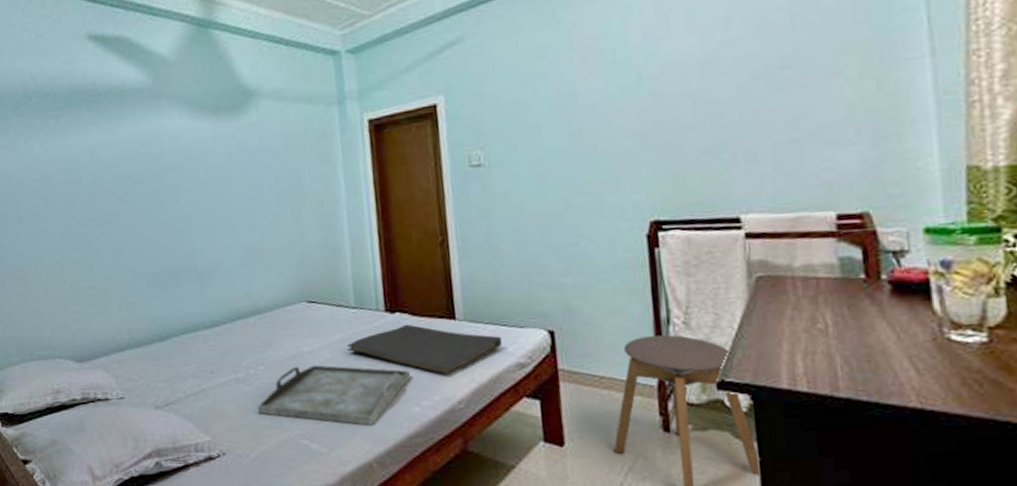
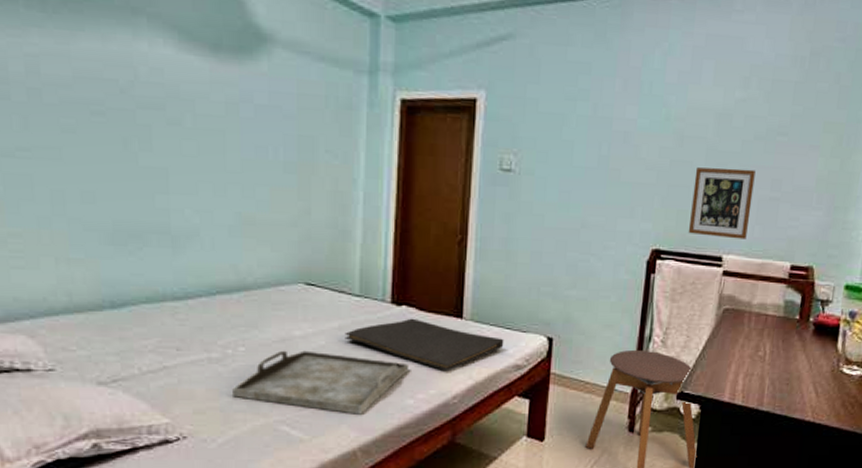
picture frame: none [684,113,767,198] -> present [688,167,756,240]

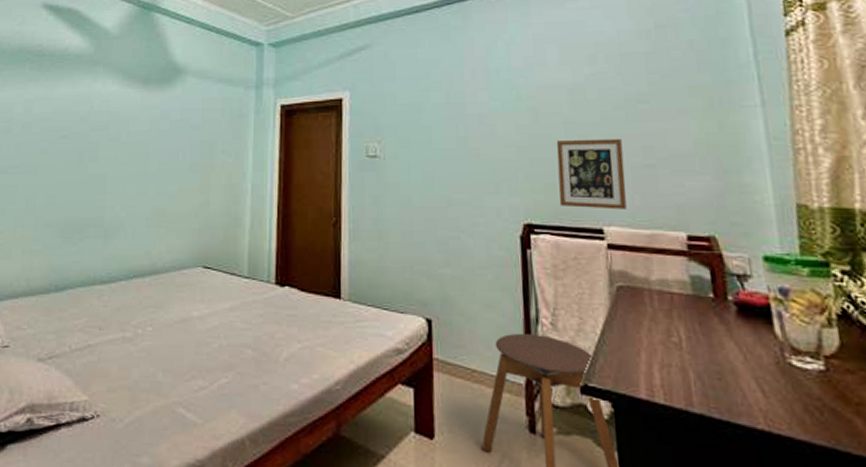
serving tray: present [232,350,410,415] -> none [140,330,293,399]
hand towel: present [345,318,504,370] -> none [235,299,383,354]

